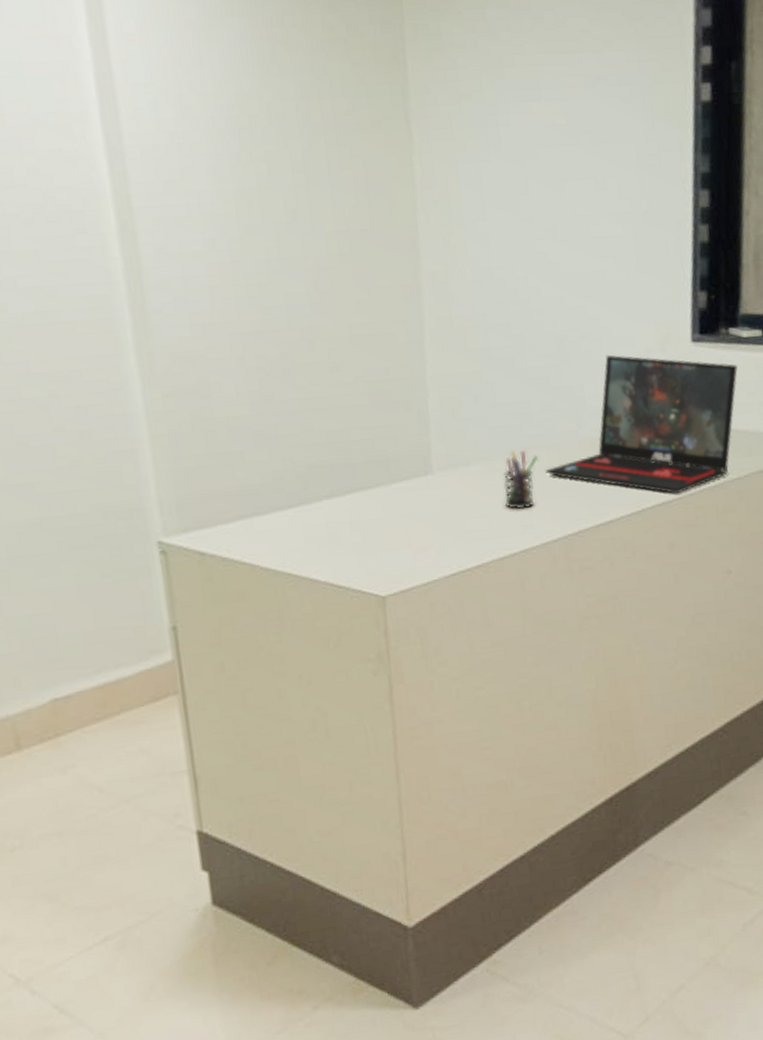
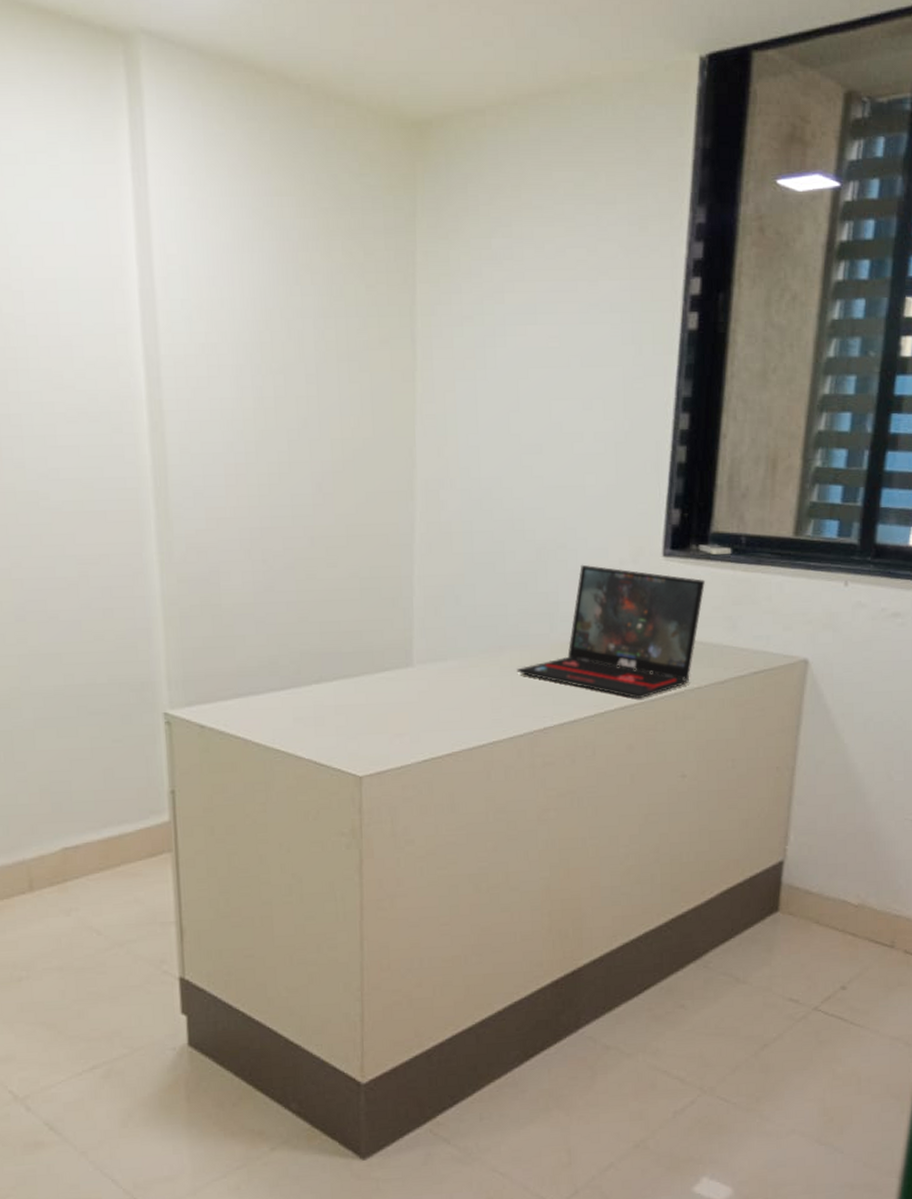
pen holder: present [503,450,539,510] -> none [476,649,511,705]

